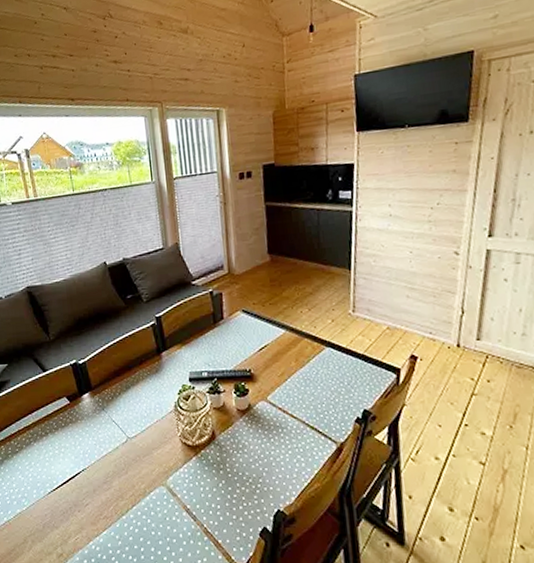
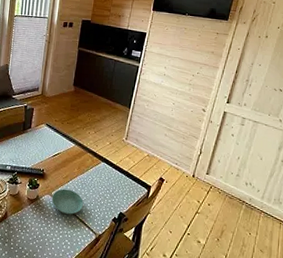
saucer: none [268,389,313,423] -> present [51,188,84,215]

